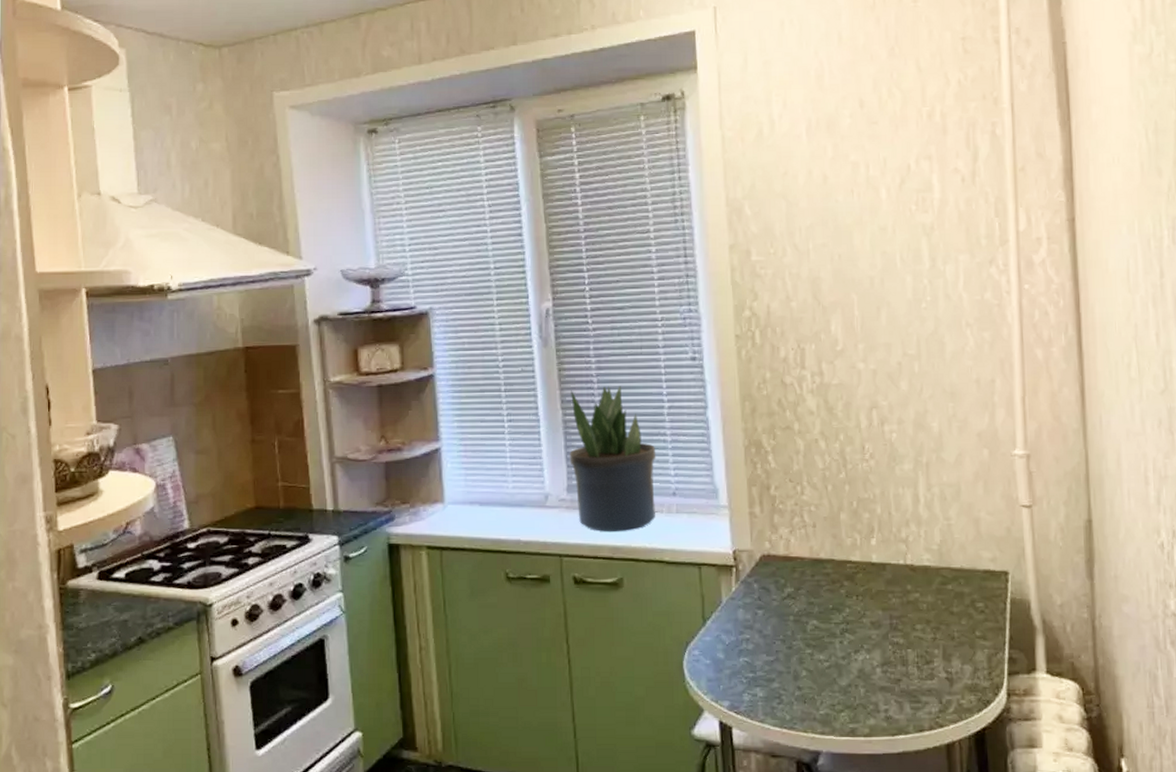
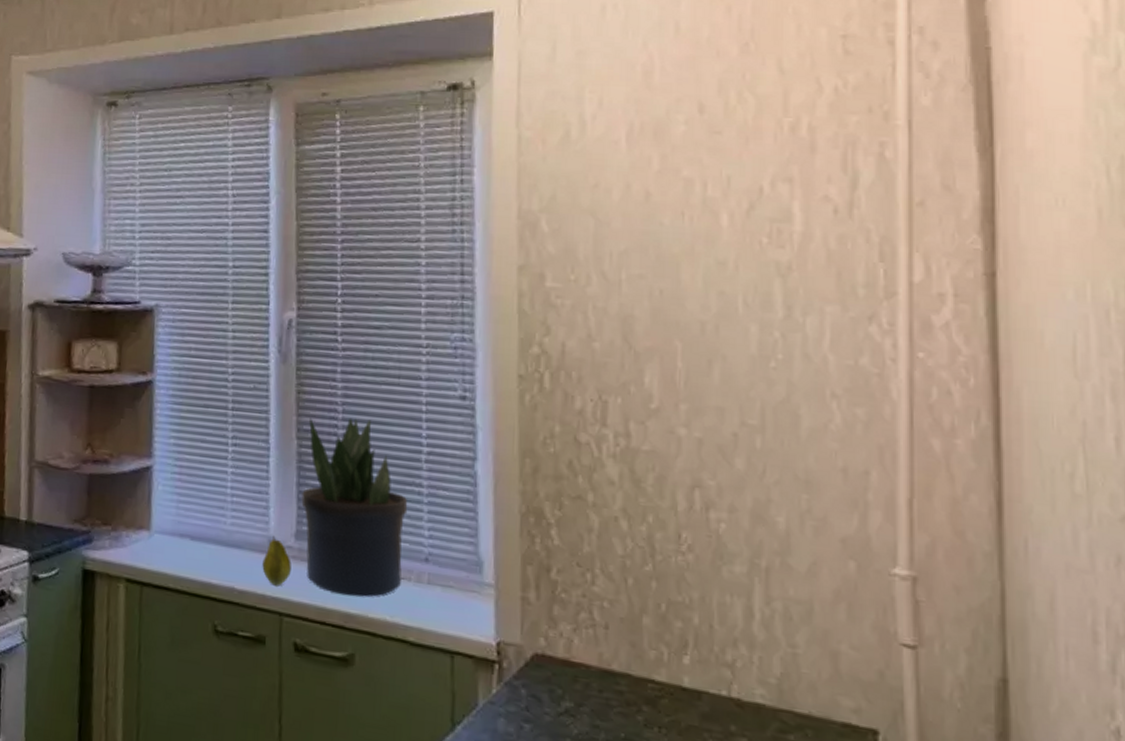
fruit: none [542,492,566,533] -> present [262,535,292,587]

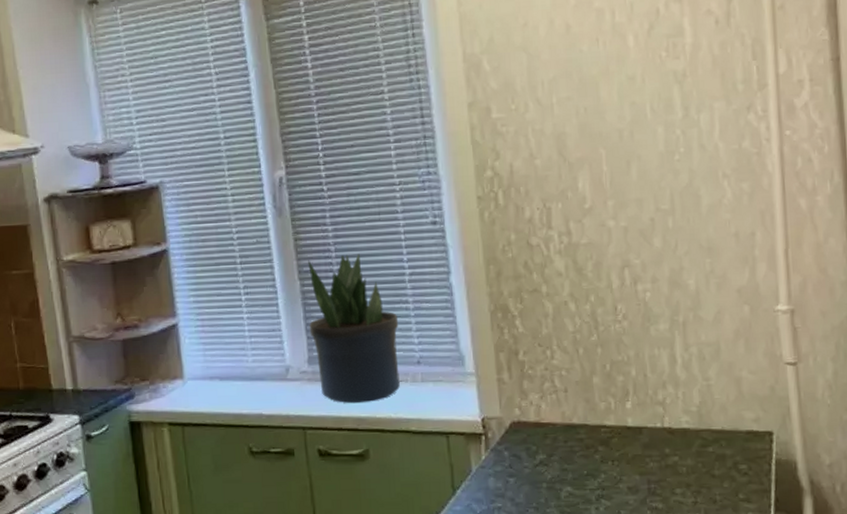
fruit: present [262,535,292,587] -> none [283,364,308,406]

